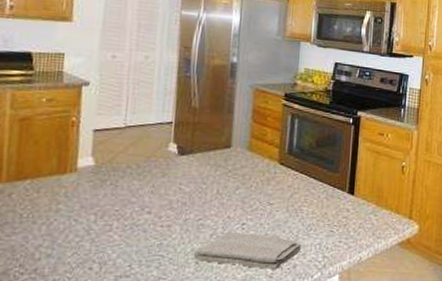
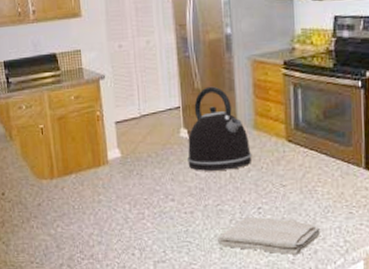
kettle: none [172,106,243,186] -> present [187,86,252,171]

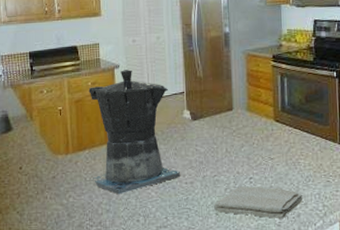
coffee maker: none [71,81,179,225] -> present [88,70,181,195]
kettle: present [187,86,252,171] -> none [189,75,245,147]

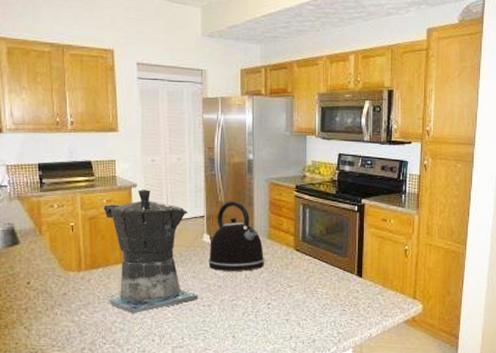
kettle: none [189,75,245,147] -> present [208,201,265,271]
washcloth: present [213,185,302,218] -> none [230,310,318,343]

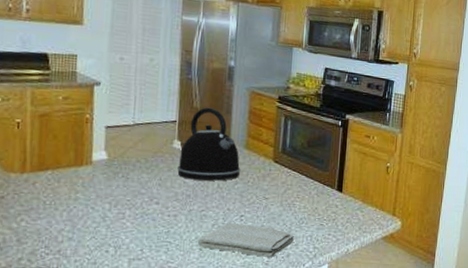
coffee maker: present [103,189,199,314] -> none [54,88,164,222]
washcloth: none [230,310,318,343] -> present [197,222,294,257]

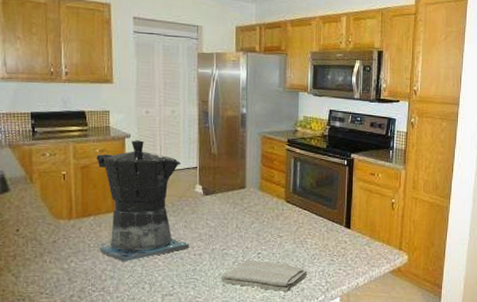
coffee maker: none [54,88,164,222] -> present [96,140,190,262]
kettle: present [177,107,241,181] -> none [200,153,256,221]

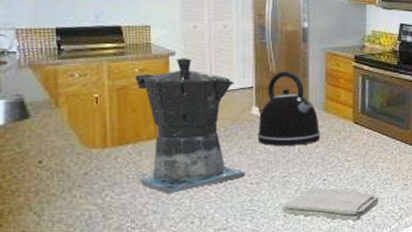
kettle: none [200,153,256,221] -> present [257,71,321,146]

